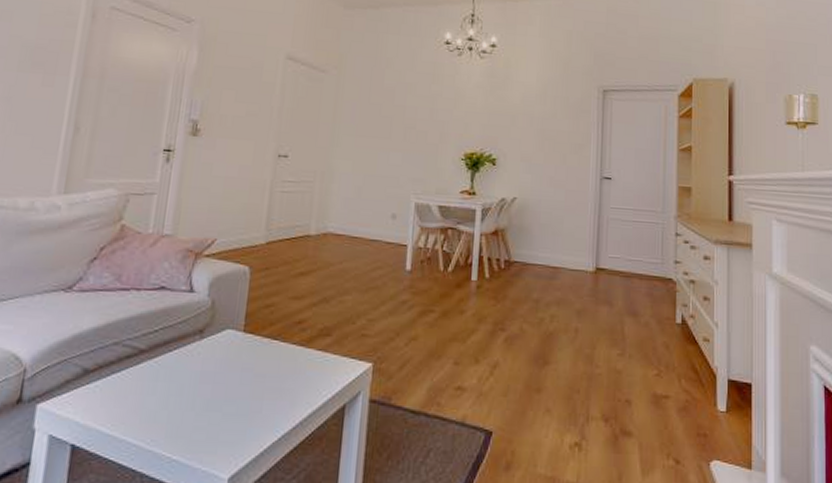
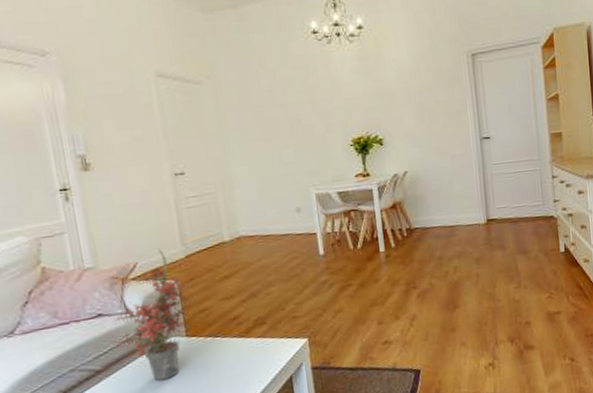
potted plant: none [165,229,267,378] -> present [111,249,194,381]

